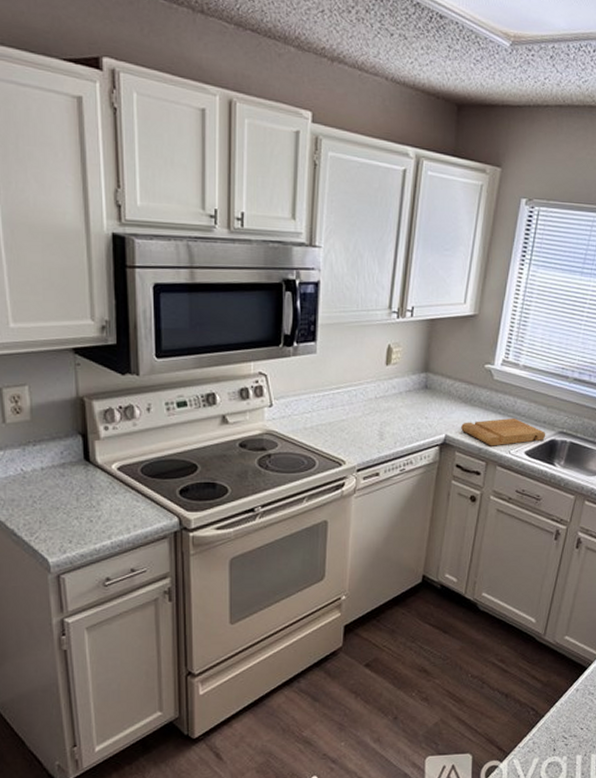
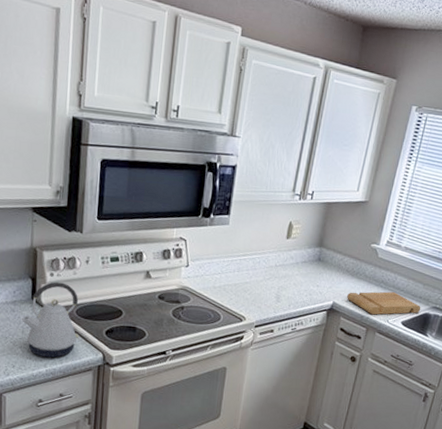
kettle: none [75,436,148,528] -> present [22,282,79,358]

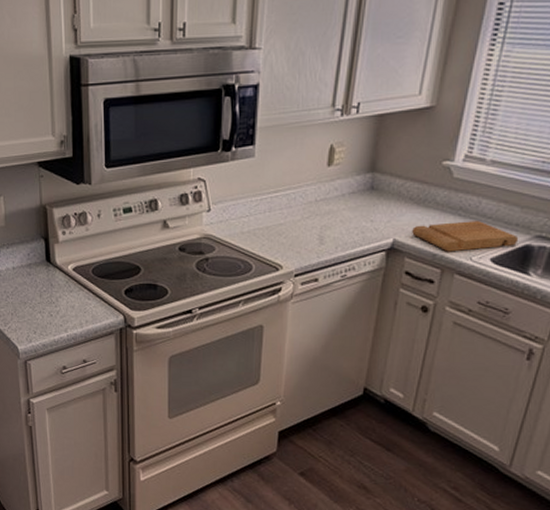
kettle: present [22,282,79,358] -> none [39,240,97,322]

